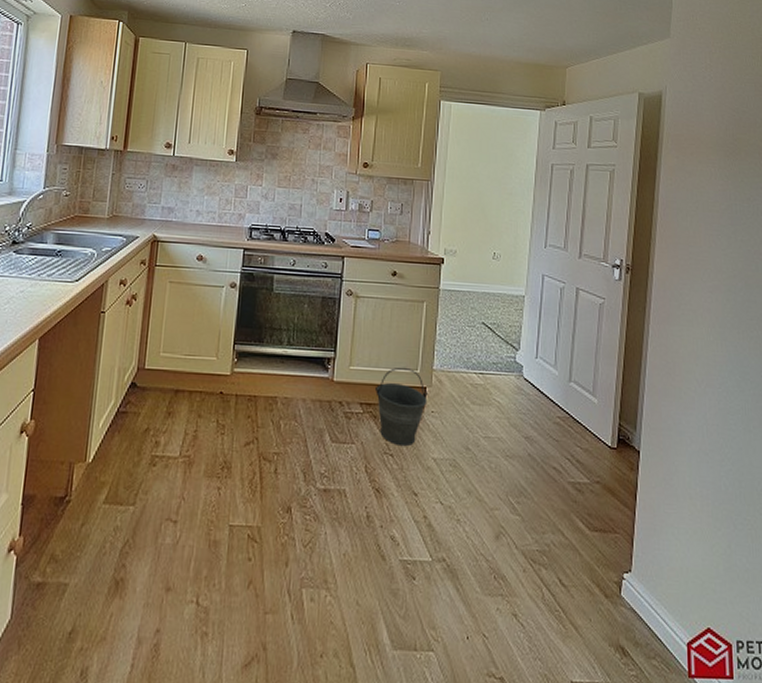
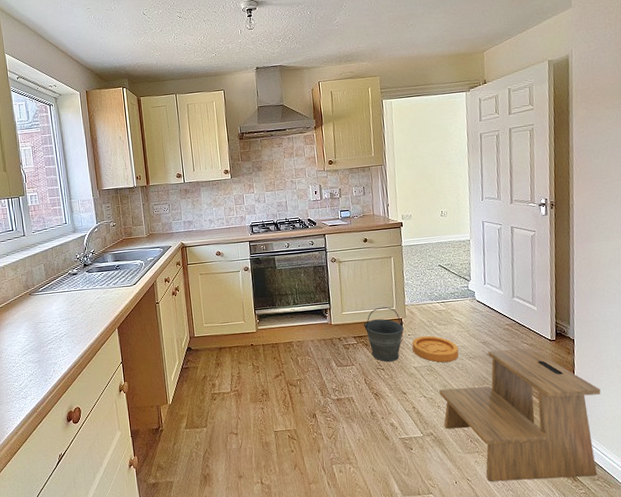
pet bowl: none [434,416,494,459] -> present [412,335,459,363]
step stool: none [461,450,667,652] -> present [439,348,601,482]

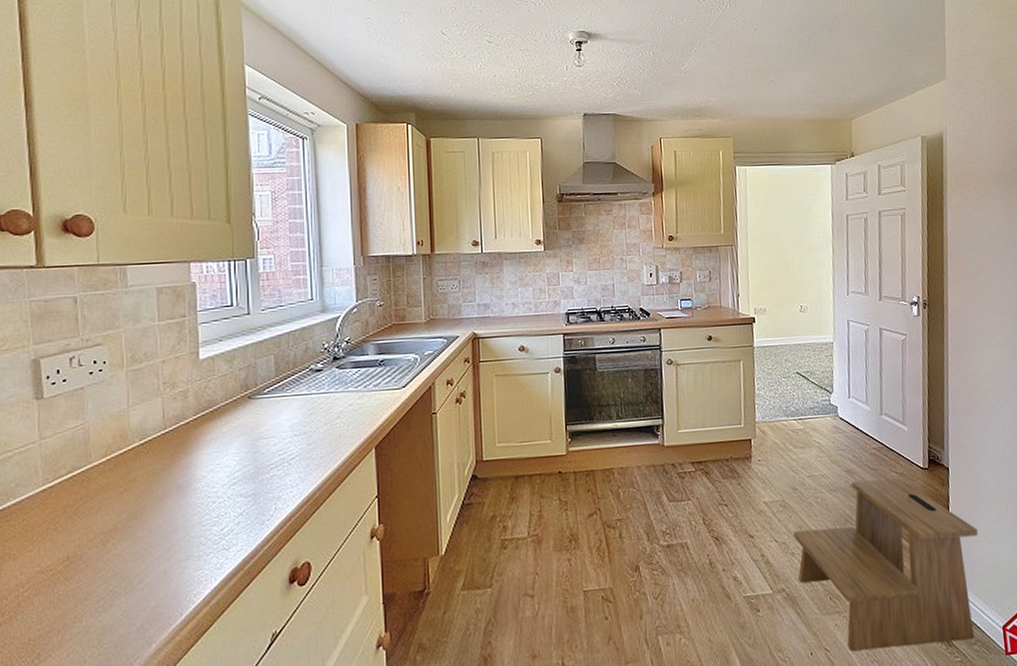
bucket: present [363,306,404,362] -> none [703,423,754,495]
pet bowl: present [412,335,459,363] -> none [762,461,818,497]

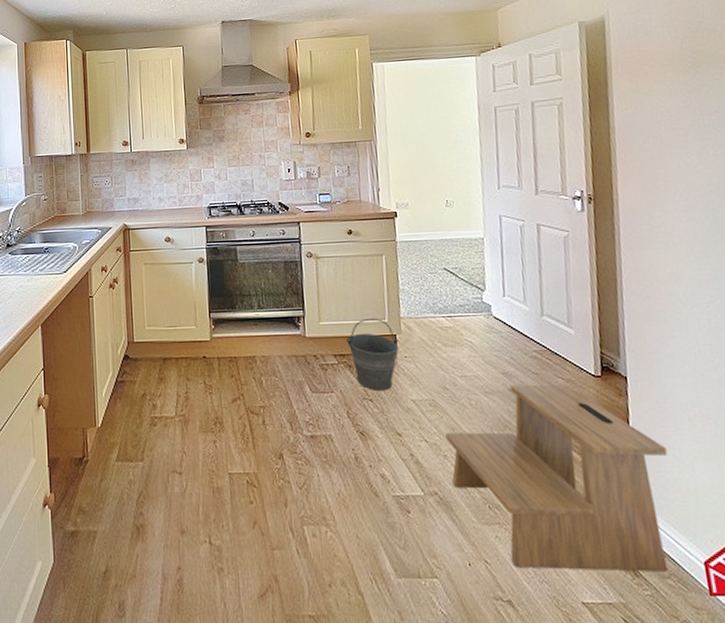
bucket: none [703,423,754,495] -> present [346,317,399,390]

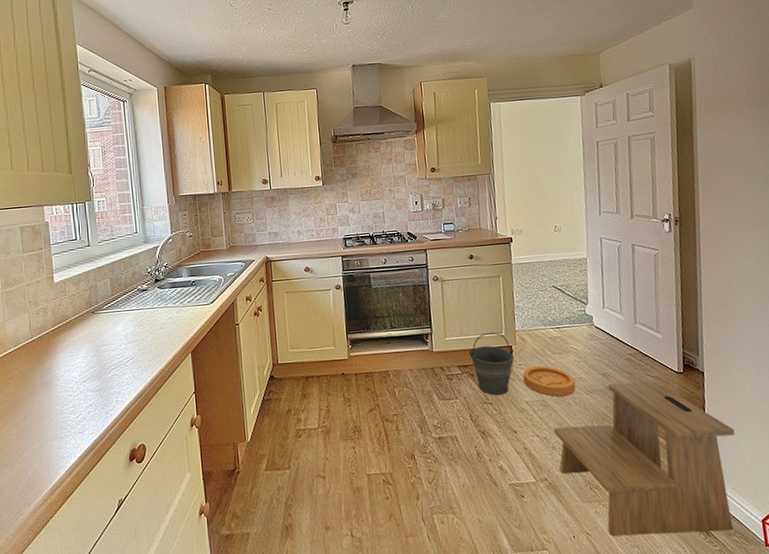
pet bowl: none [409,360,472,397] -> present [523,366,576,397]

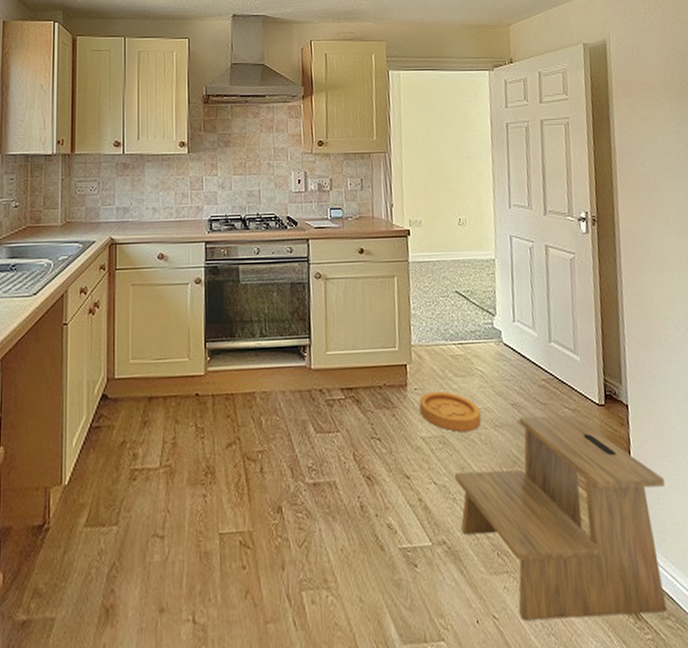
bucket: present [468,332,515,395] -> none [354,346,409,428]

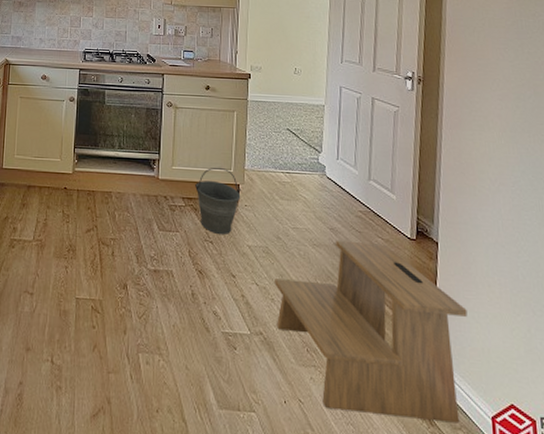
bucket: none [354,346,409,428] -> present [194,167,241,234]
pet bowl: present [419,391,482,432] -> none [248,210,302,247]

